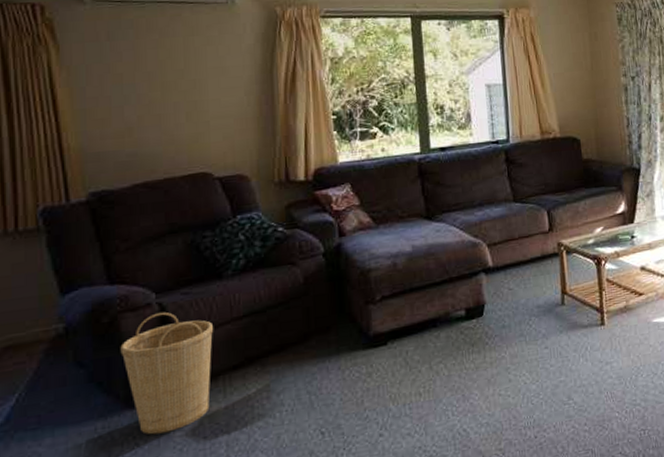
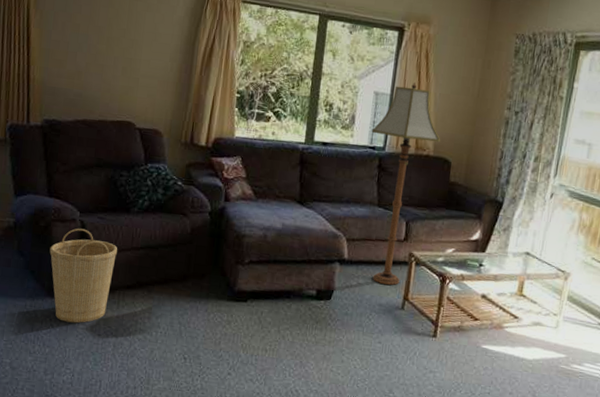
floor lamp: none [491,67,565,284] -> present [371,82,441,285]

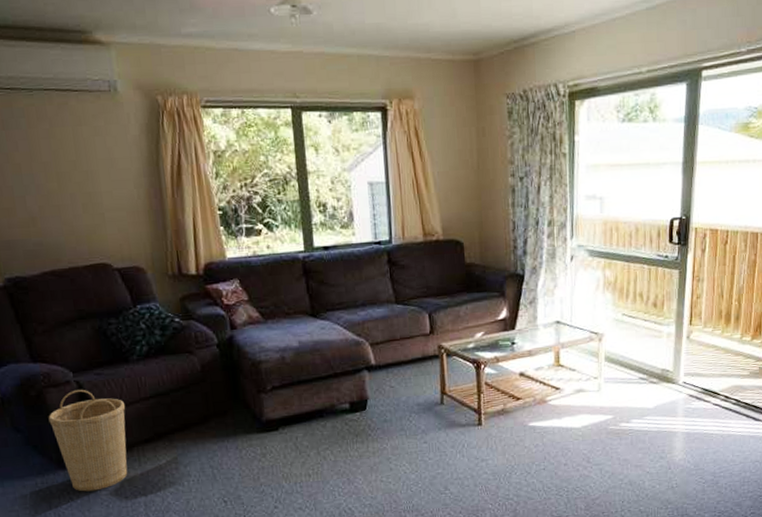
floor lamp: present [371,82,441,285] -> none [373,164,448,383]

